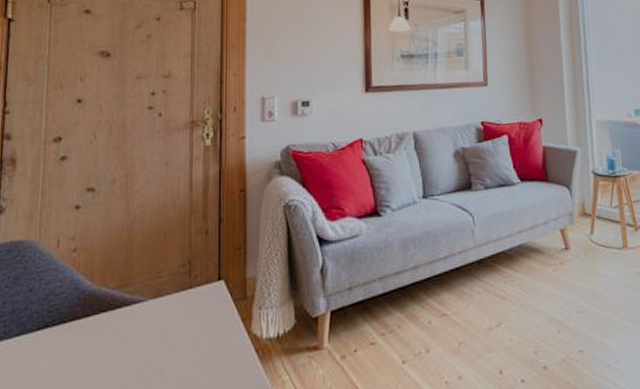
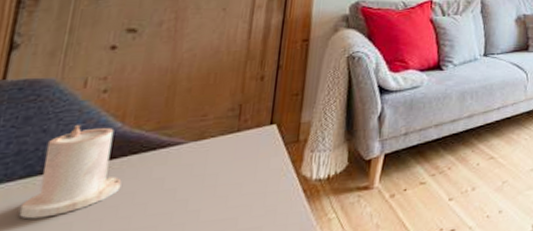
candle: none [18,283,96,375] -> present [18,124,122,219]

